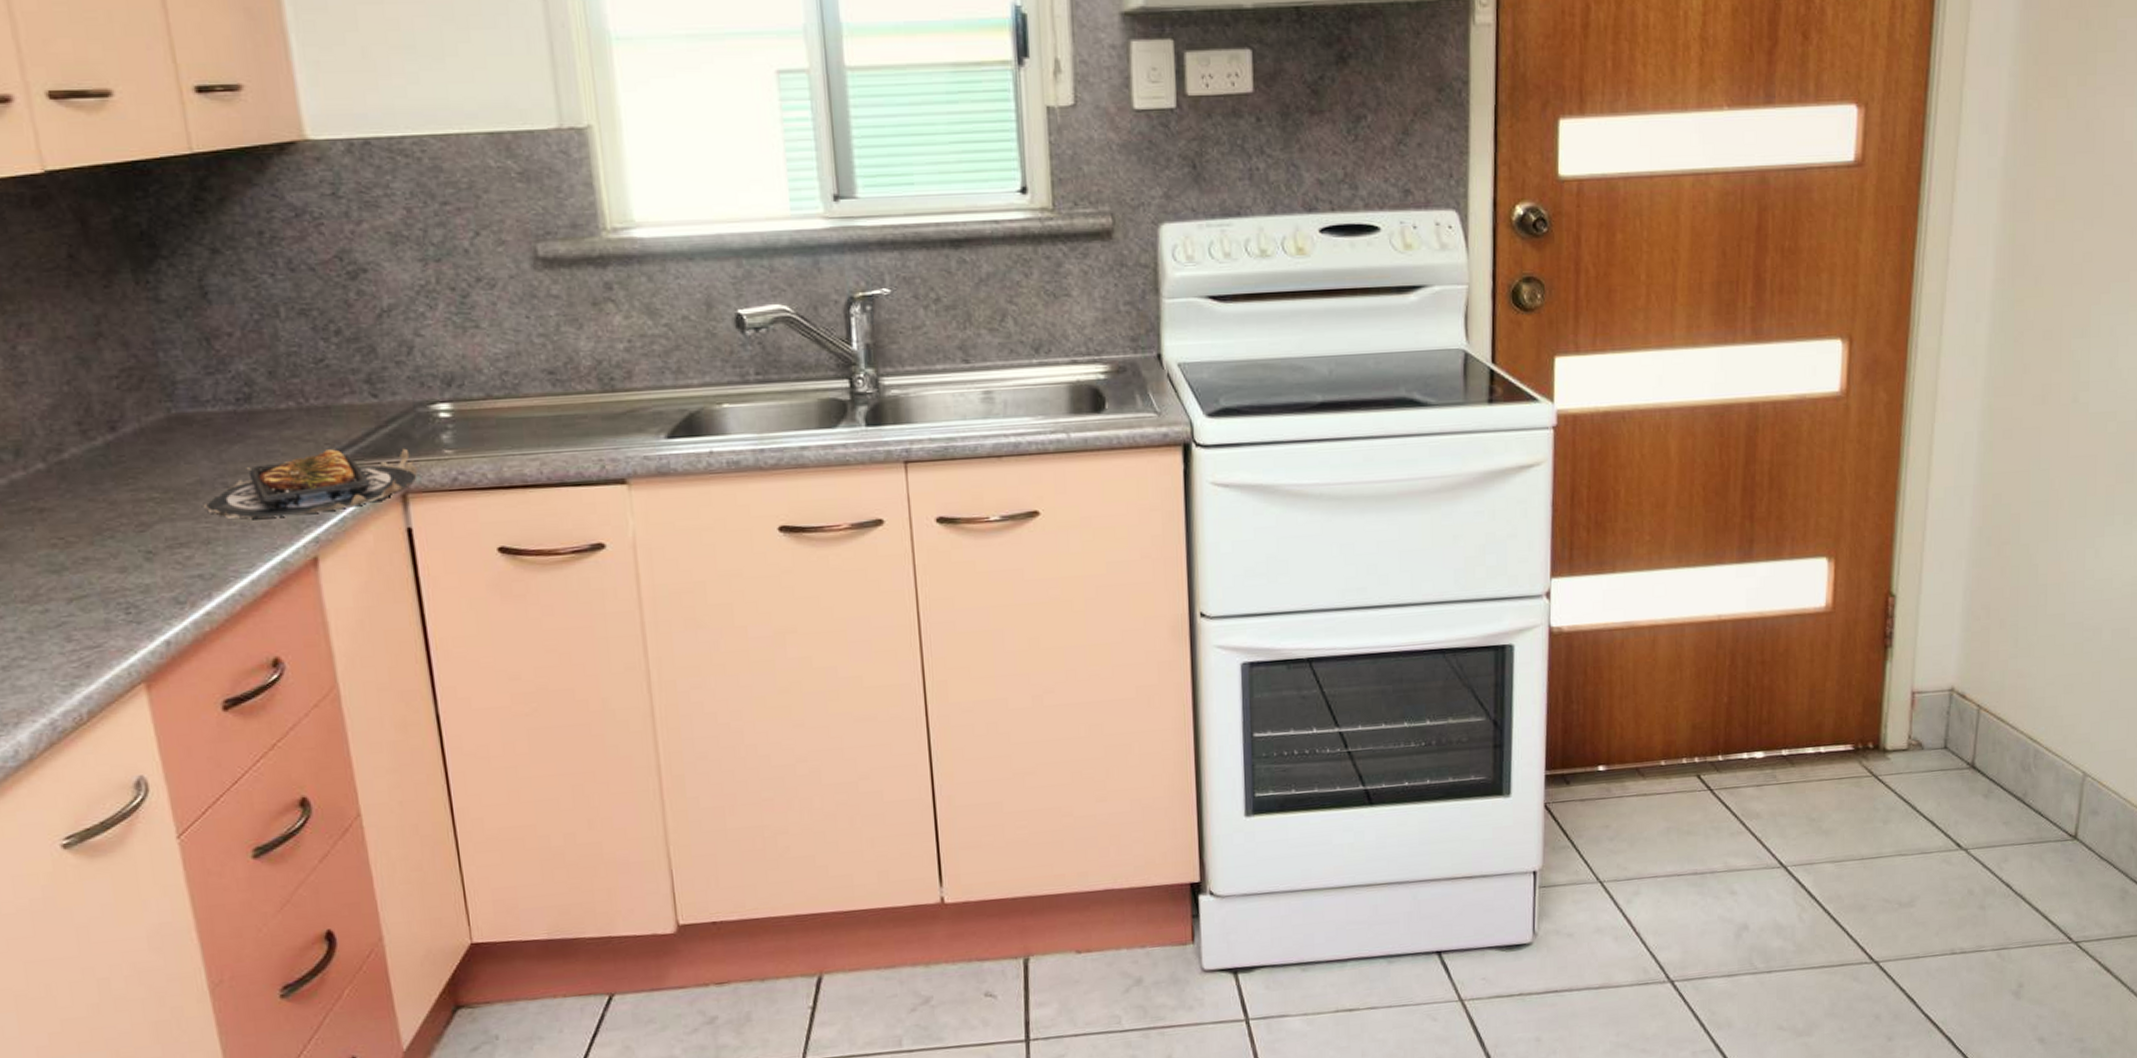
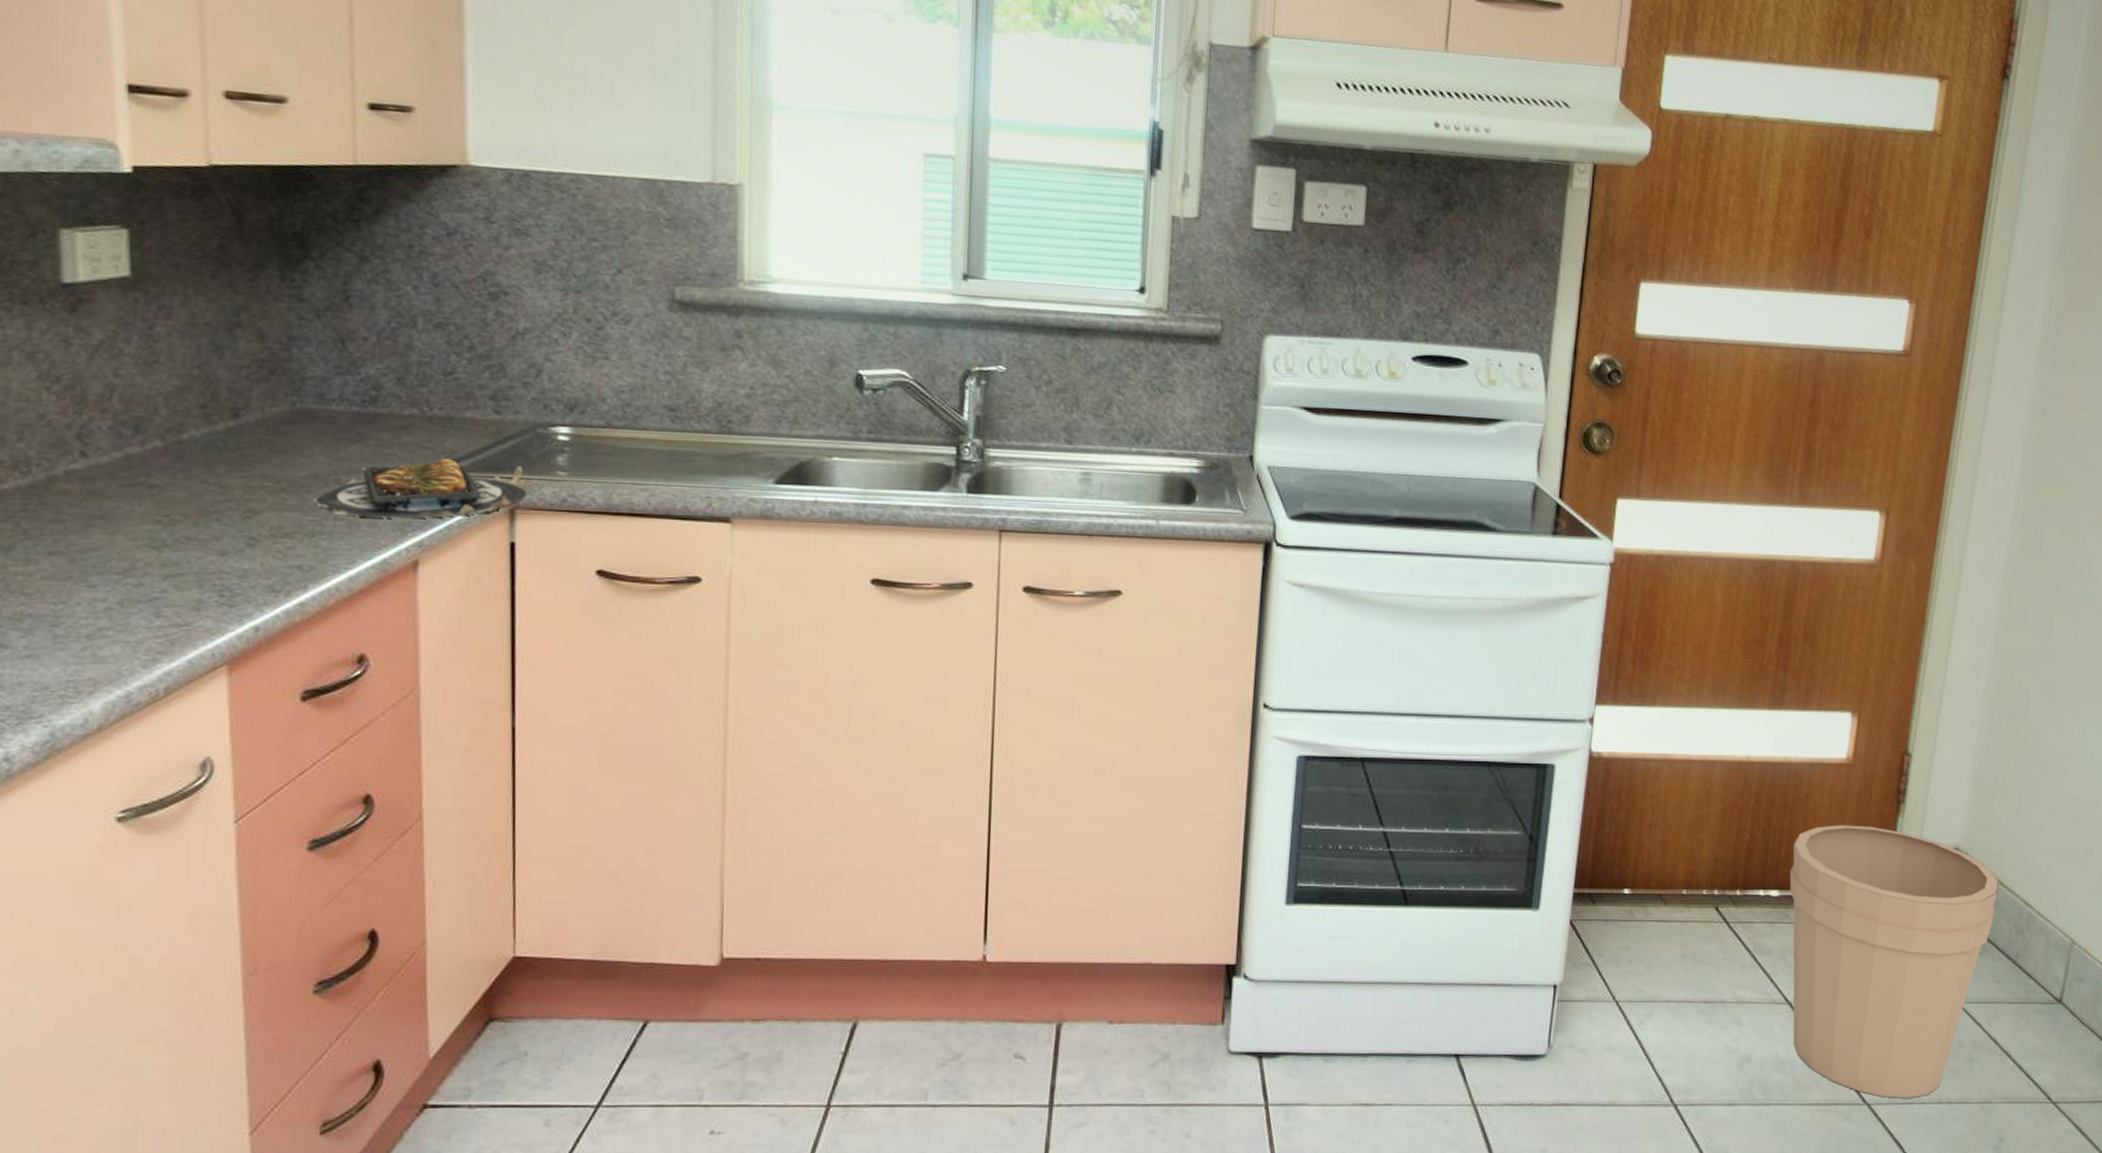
bucket: none [1774,675,2001,954] -> present [1789,825,2000,1099]

